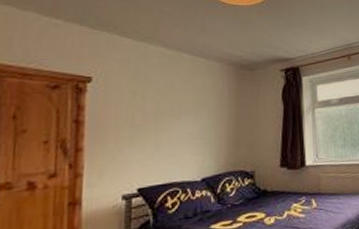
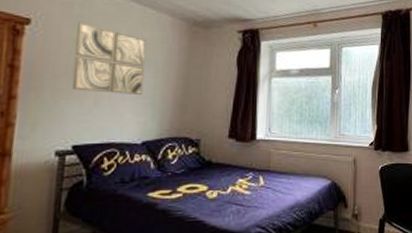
wall art: none [133,75,199,138] -> present [71,22,147,96]

